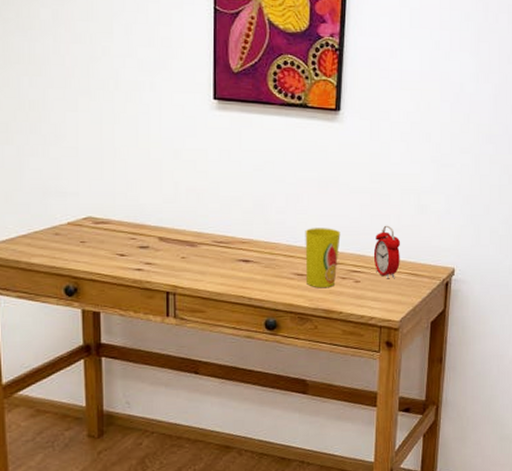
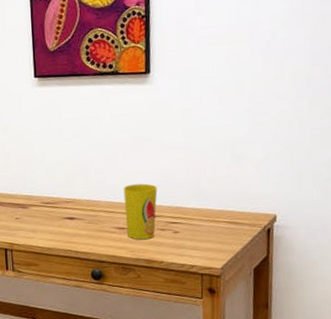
alarm clock: present [373,225,401,278] -> none [190,177,218,228]

